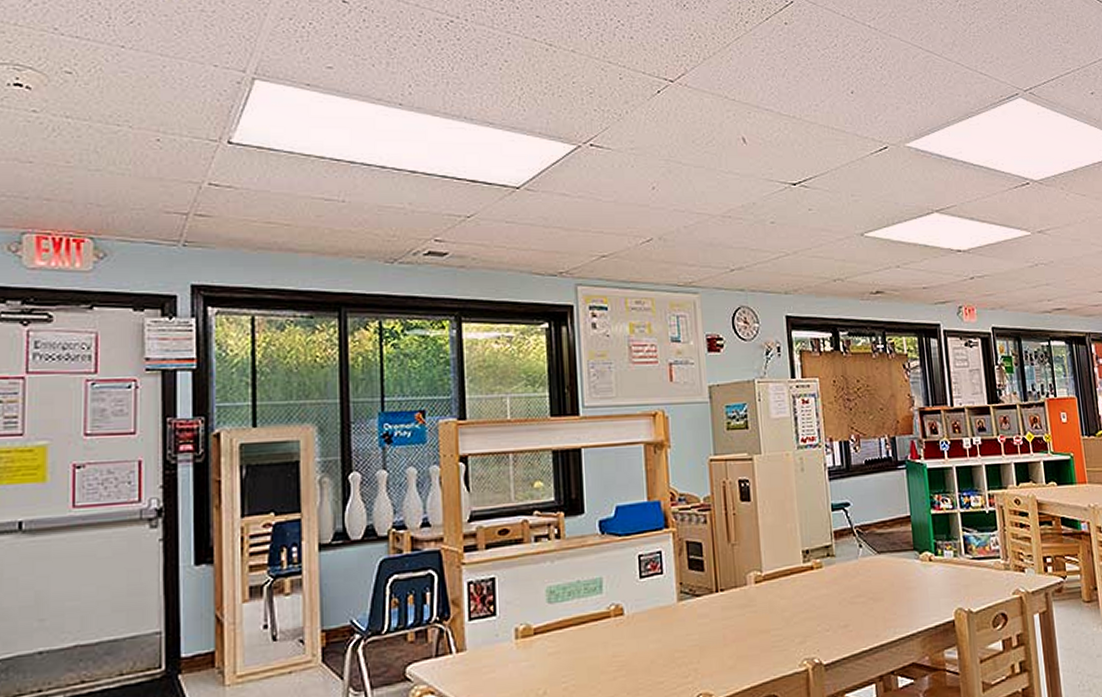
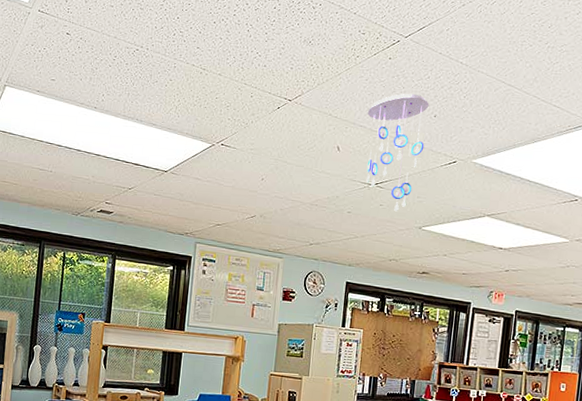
ceiling mobile: none [771,65,847,217] -> present [366,93,429,212]

